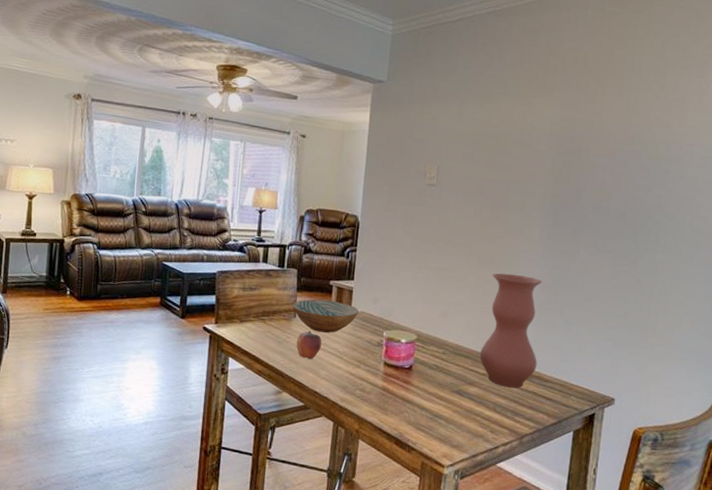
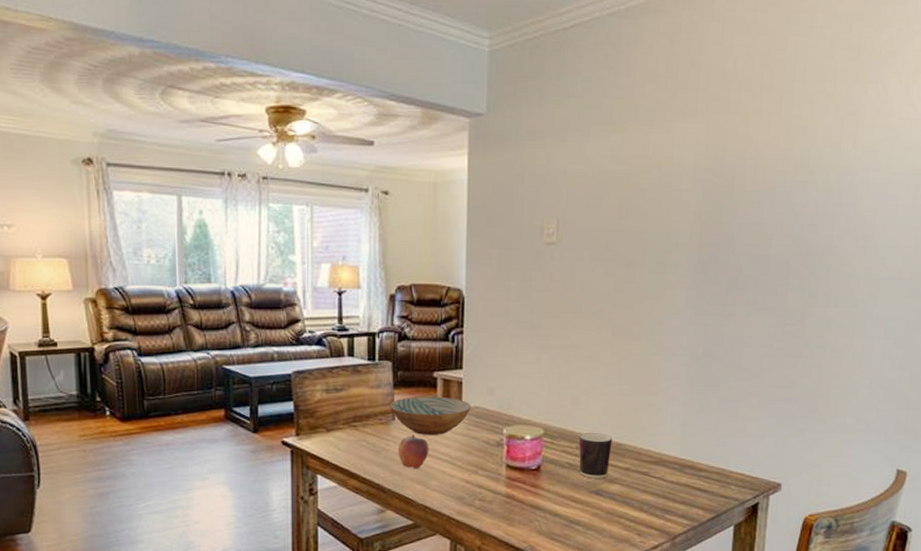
mug: none [444,341,474,381] -> present [578,433,613,479]
vase: present [479,273,543,388] -> none [620,346,692,482]

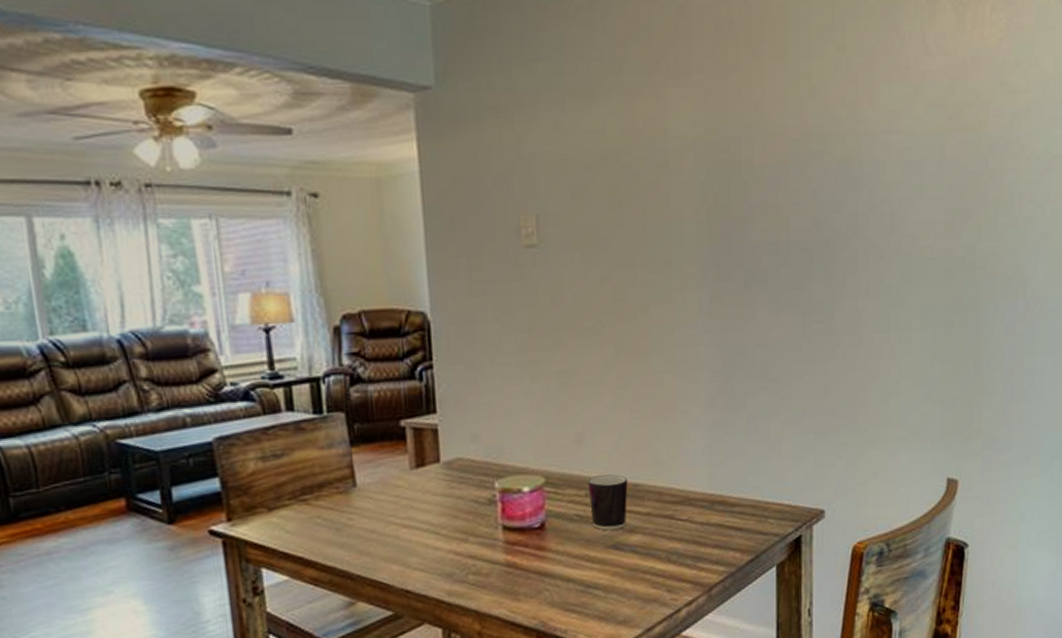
bowl: present [390,396,471,435] -> none [348,450,452,502]
fruit: present [397,435,429,468] -> none [363,502,405,545]

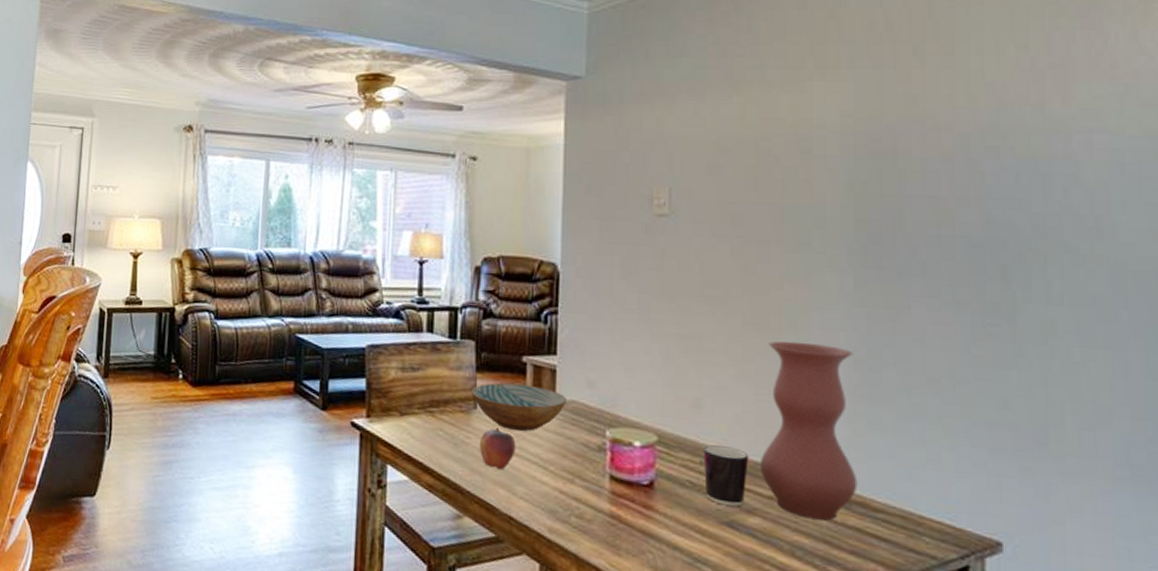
bowl: none [348,450,452,502] -> present [472,382,566,431]
fruit: none [363,502,405,545] -> present [479,428,516,469]
vase: none [637,361,718,526] -> present [759,341,858,521]

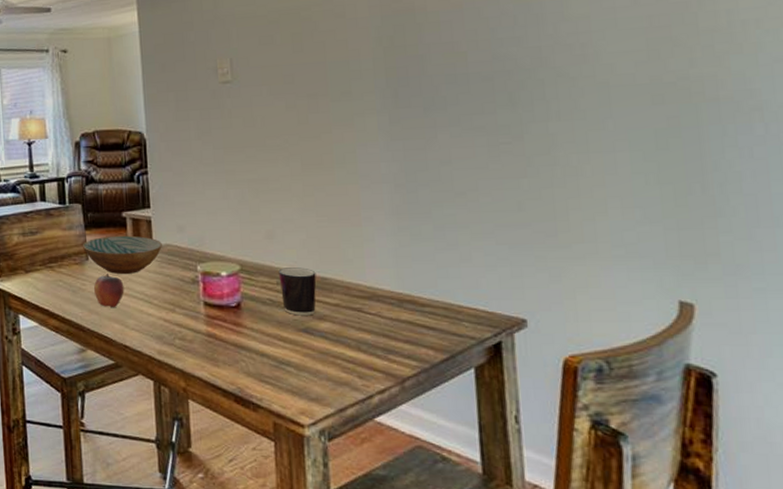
vase: present [759,341,858,521] -> none [324,174,407,318]

